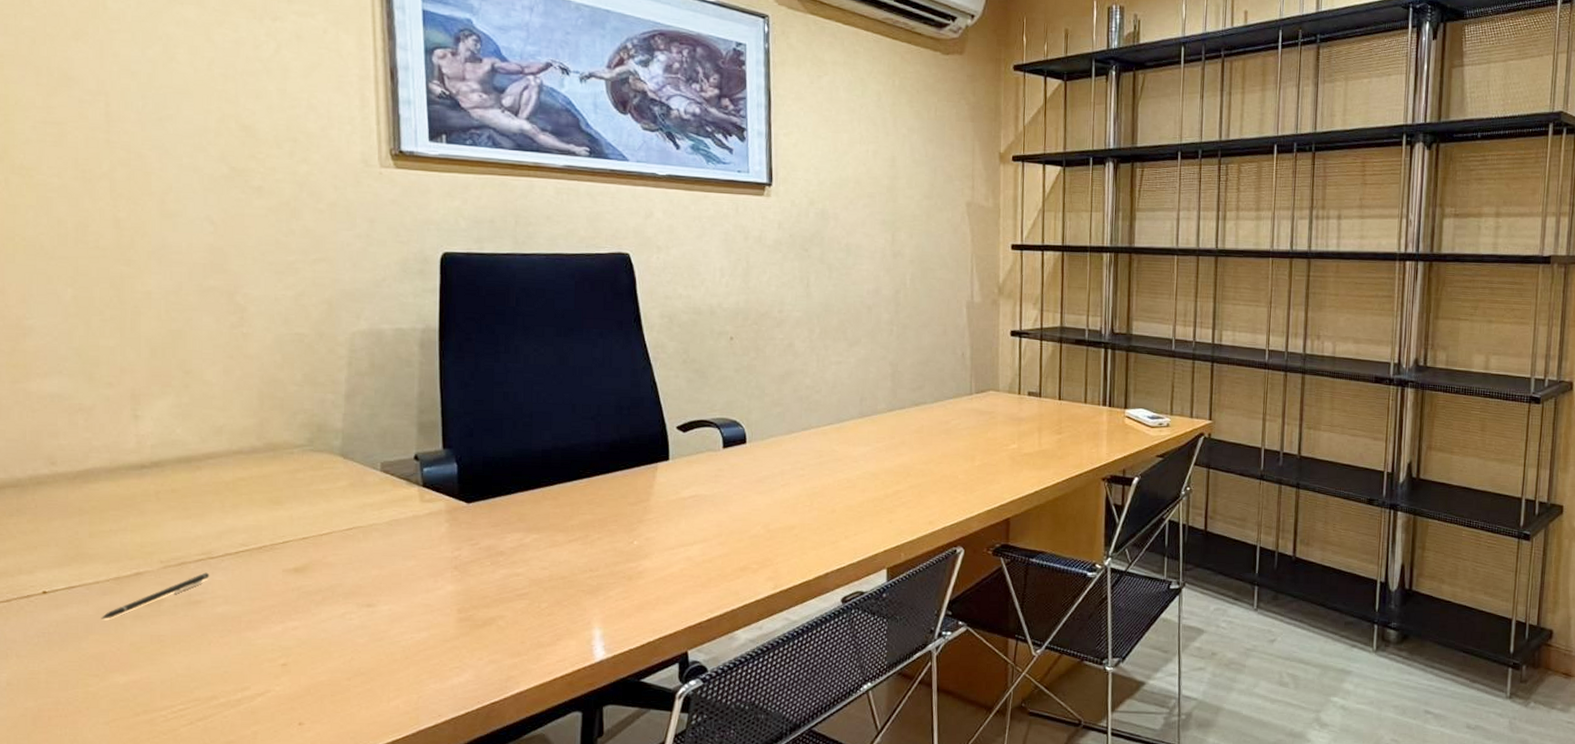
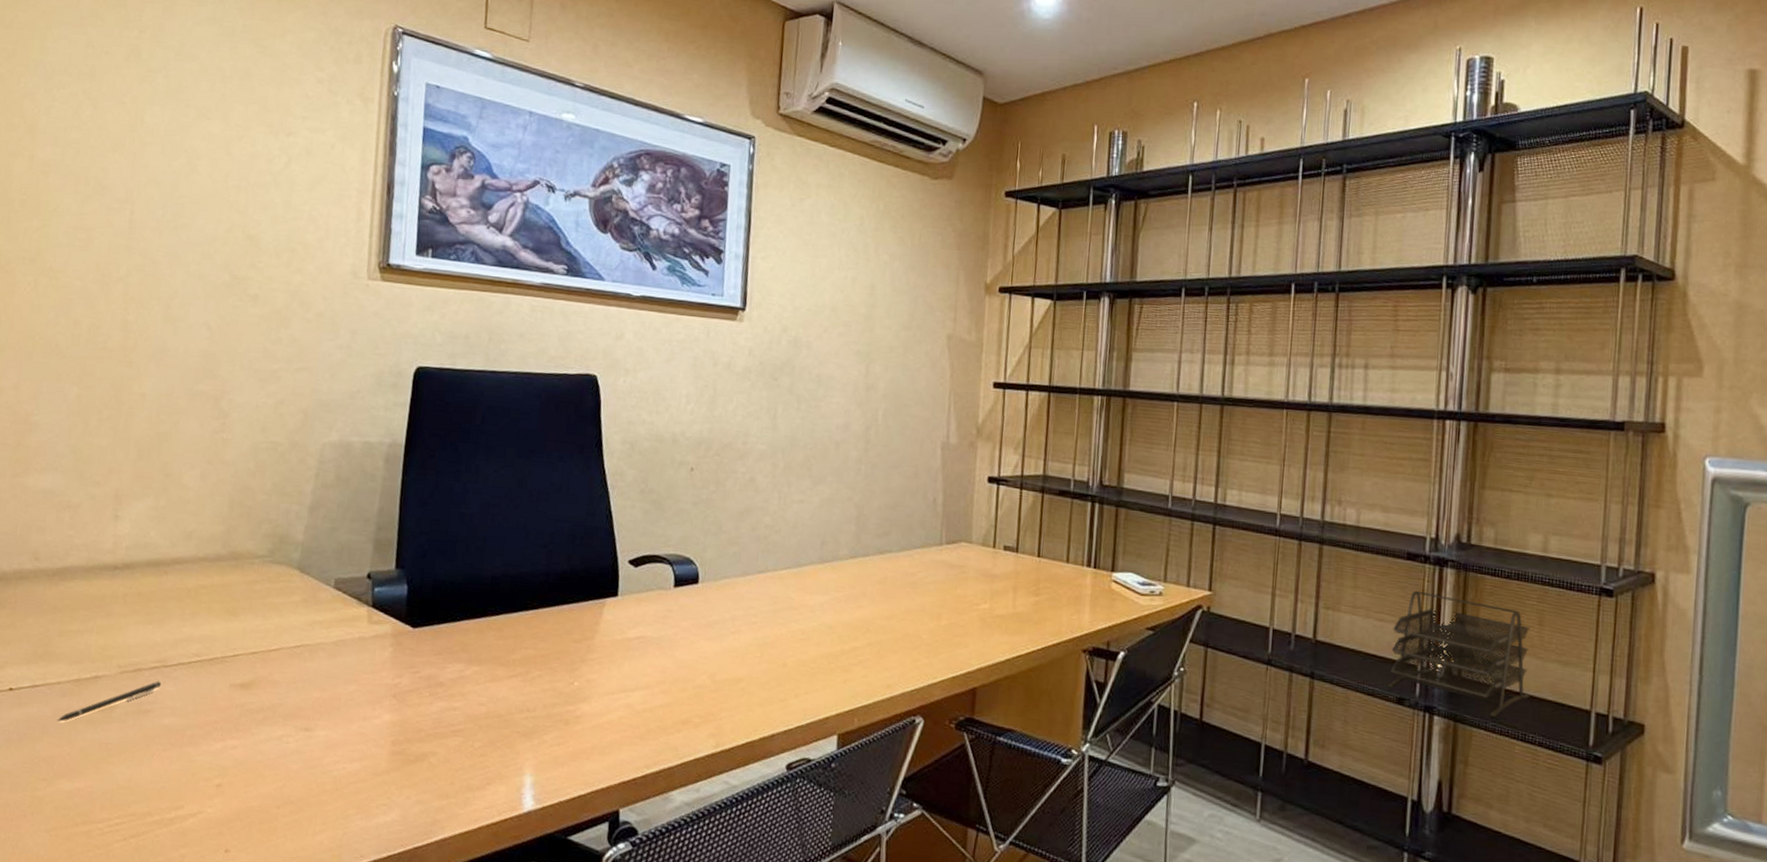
file organizer: none [1359,408,1474,510] -> present [1387,590,1530,719]

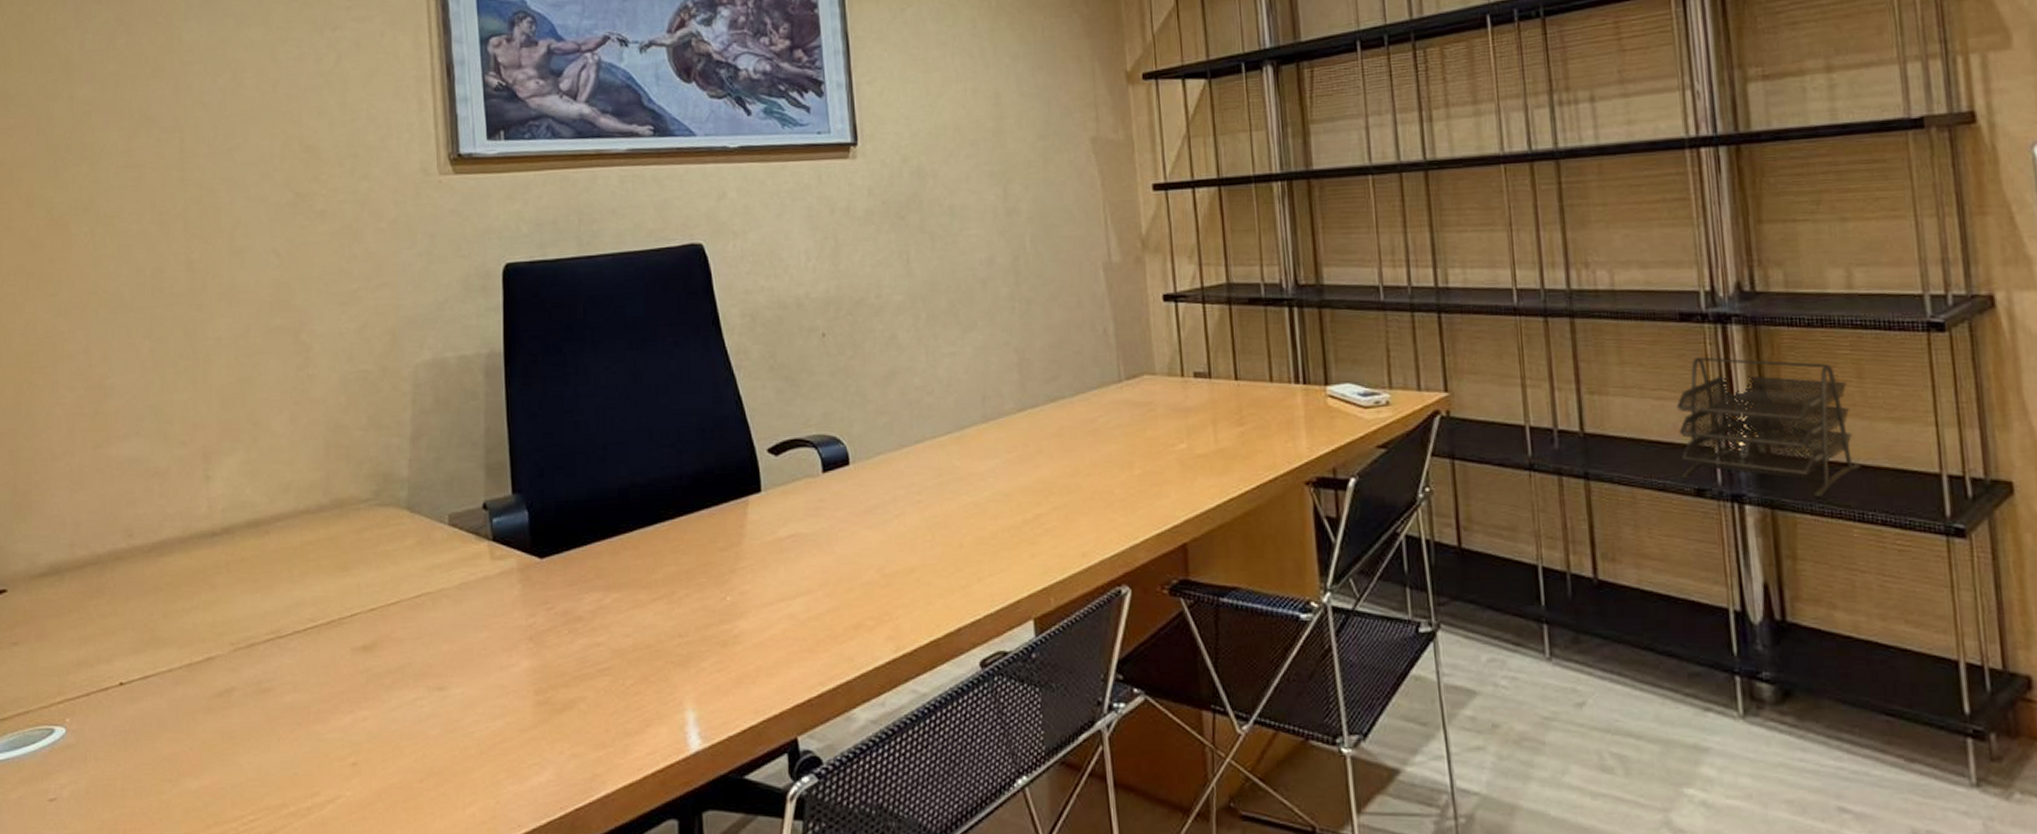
pen: present [57,681,161,722] -> none [173,655,278,714]

